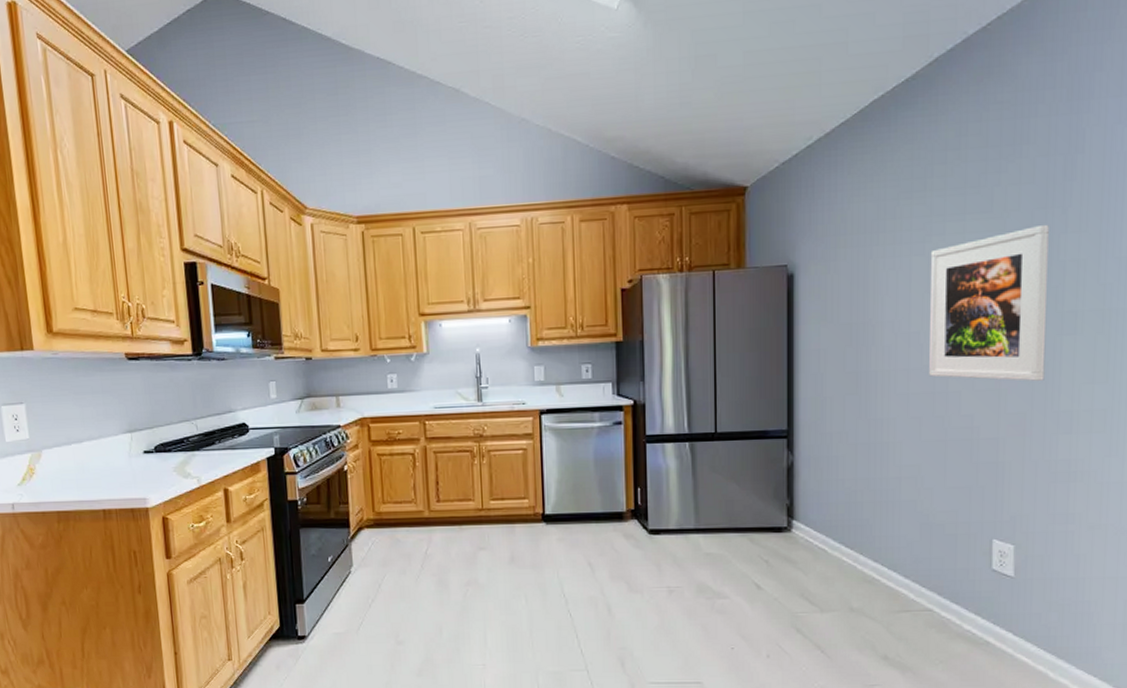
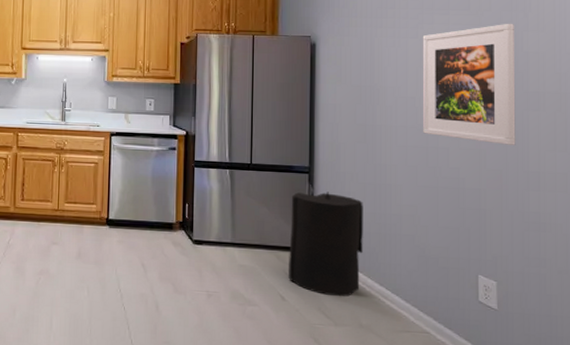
trash can: none [765,458,854,580] -> present [289,192,363,297]

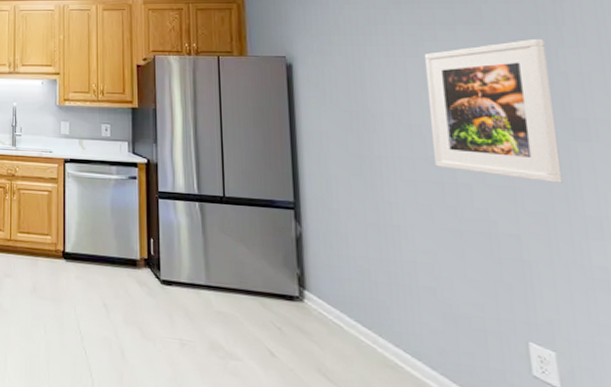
trash can: present [289,192,363,297] -> none [274,231,370,358]

